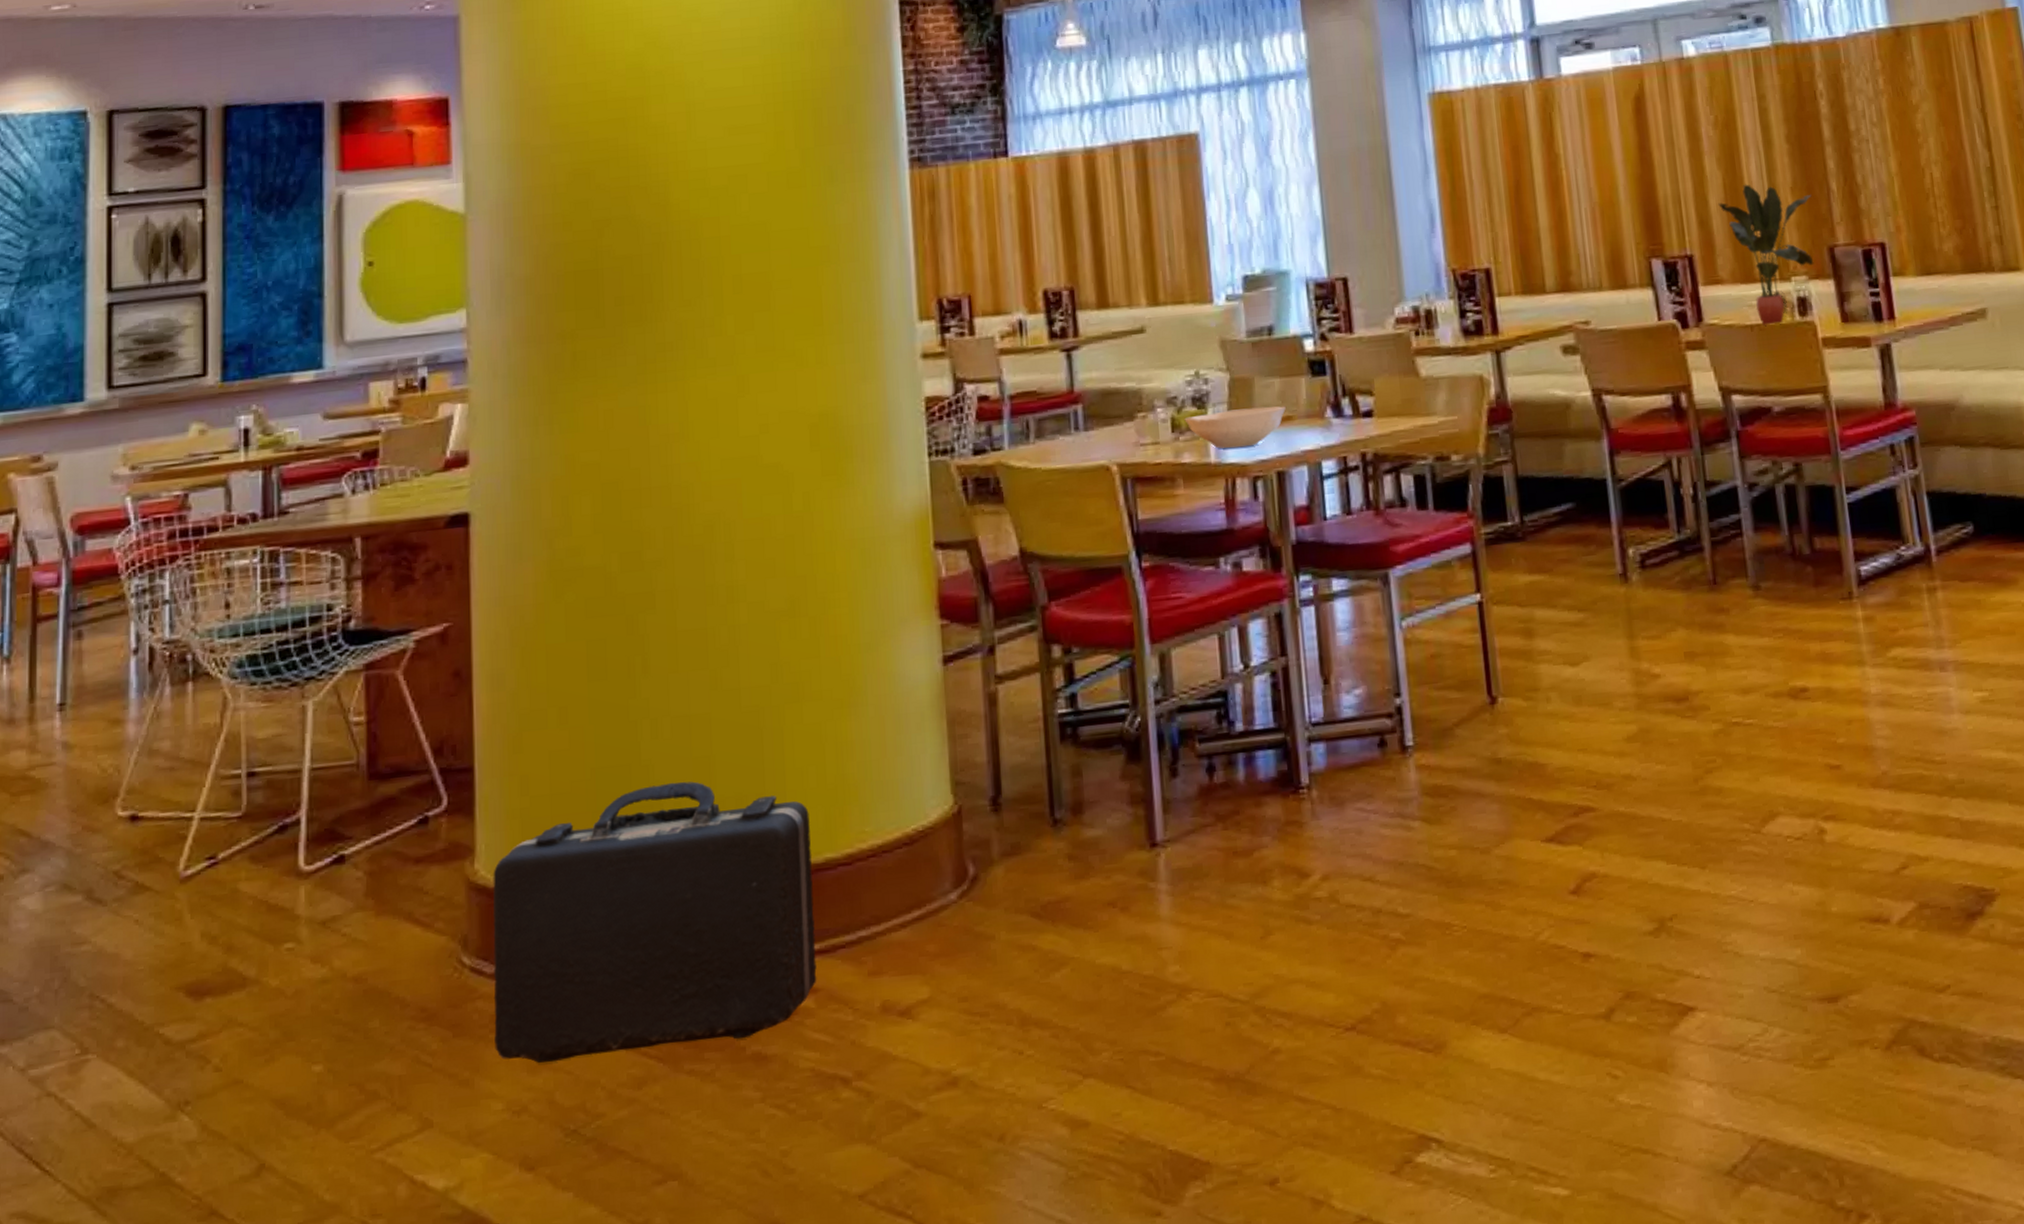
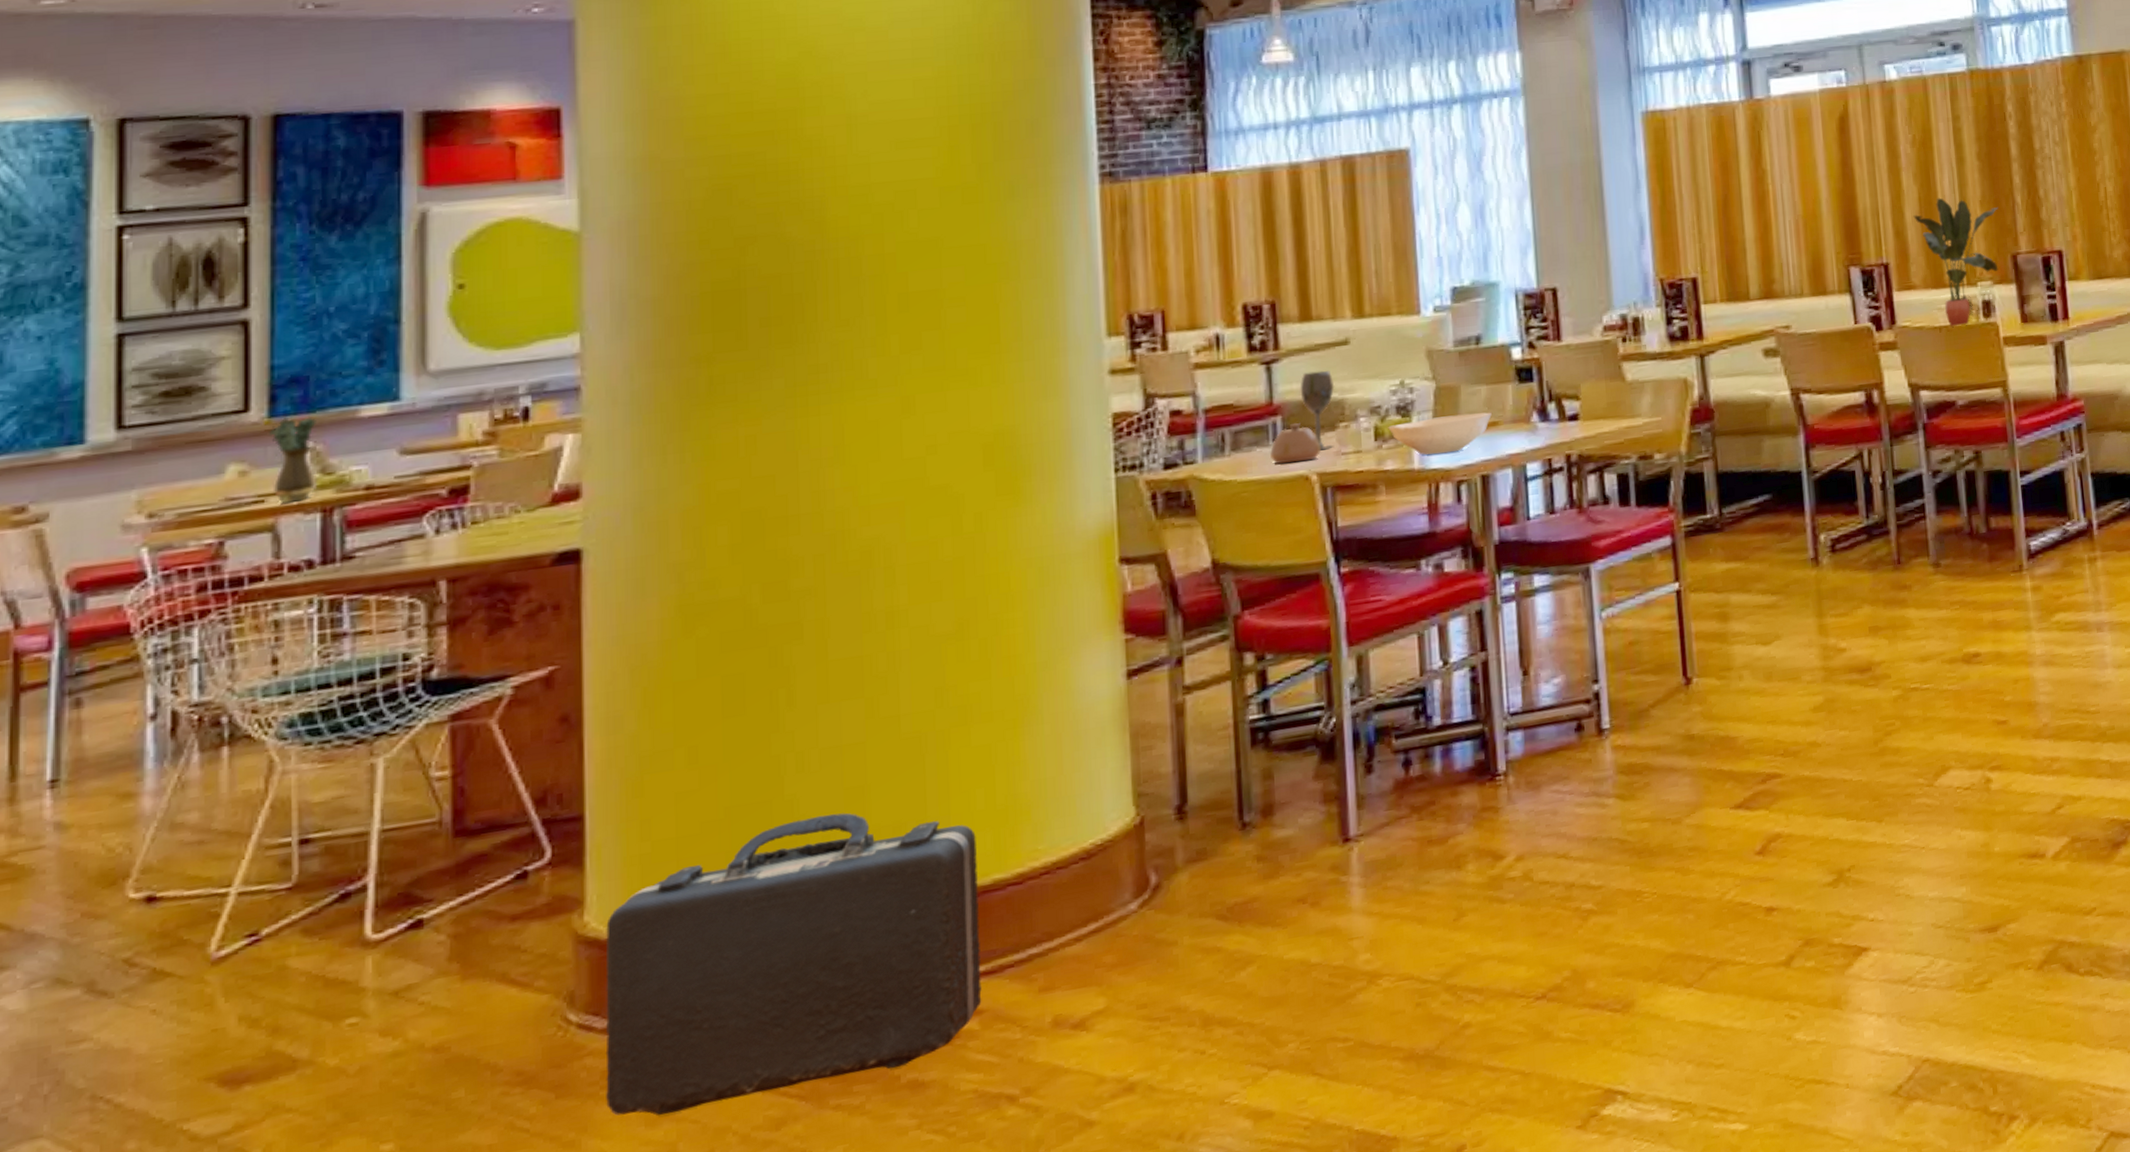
vase: none [222,380,258,461] -> present [269,415,316,503]
sugar bowl: none [1072,412,1120,453] -> present [1270,423,1320,464]
wine glass: none [1099,358,1133,441] -> present [1300,370,1335,451]

